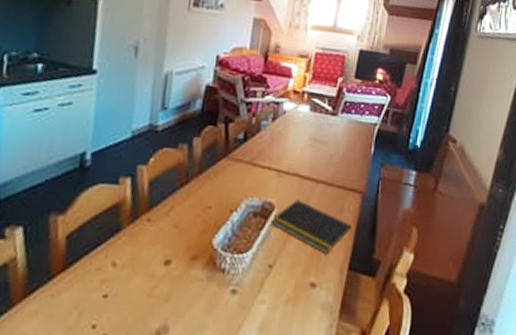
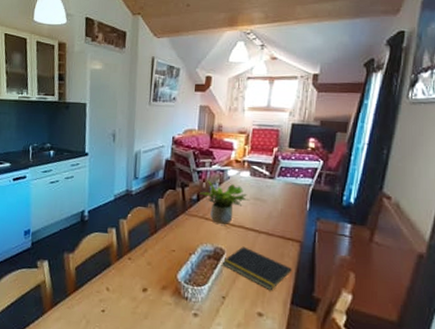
potted plant: none [248,114,309,172] -> present [200,180,251,224]

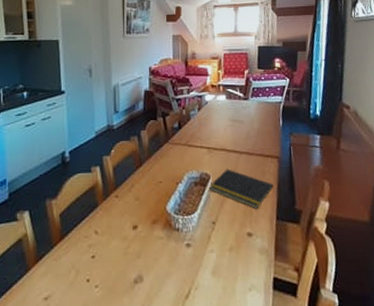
potted plant: present [200,180,251,224] -> none [181,107,229,149]

